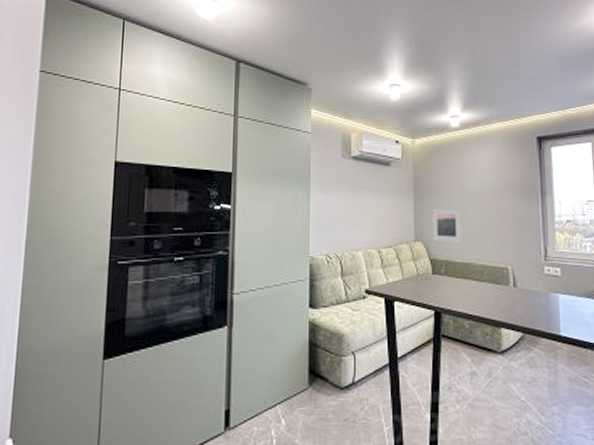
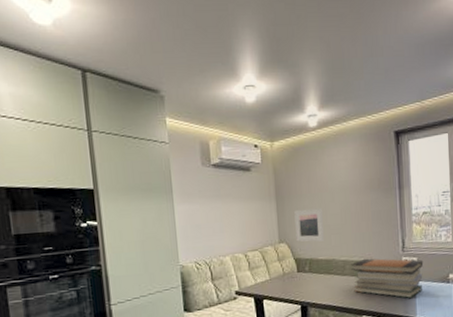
book stack: none [490,265,568,313] -> present [351,258,424,299]

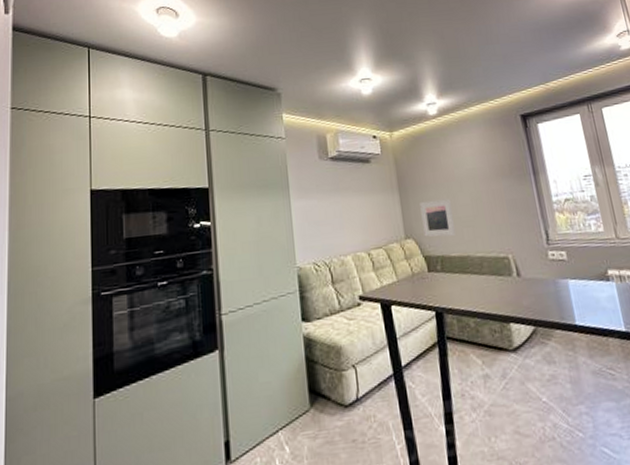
book stack: present [351,258,424,299] -> none [489,253,578,301]

